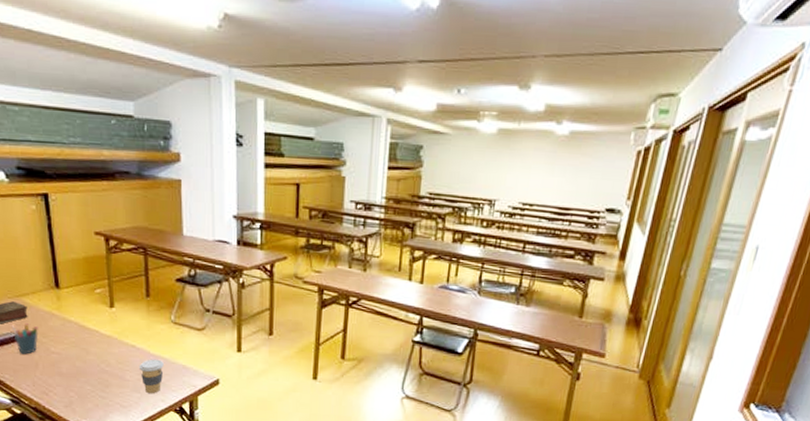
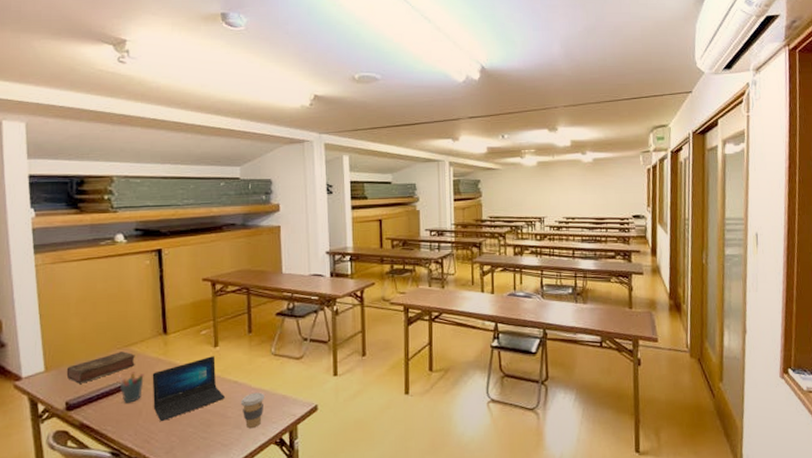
laptop: none [46,317,122,377] -> present [152,356,225,422]

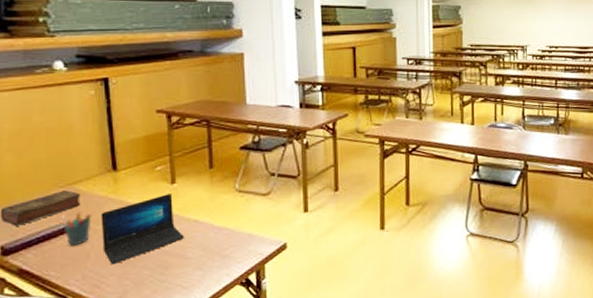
coffee cup: present [240,392,265,429] -> none [201,231,228,270]

